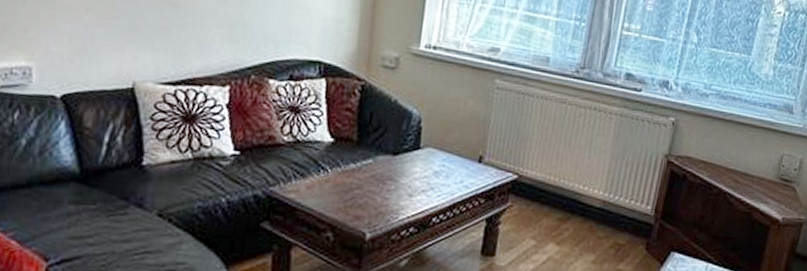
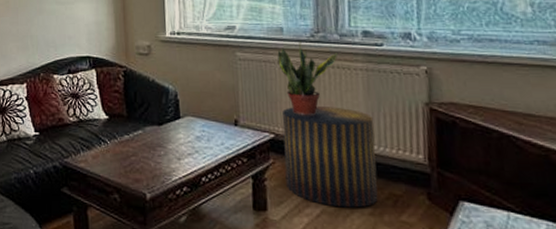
stool: none [519,147,616,256] -> present [282,105,378,208]
potted plant: none [537,75,598,158] -> present [277,40,338,115]

